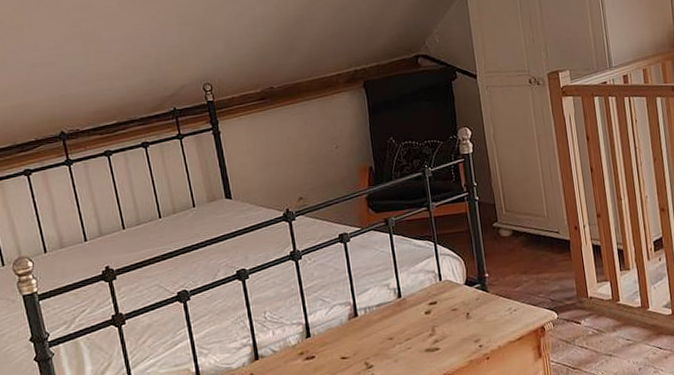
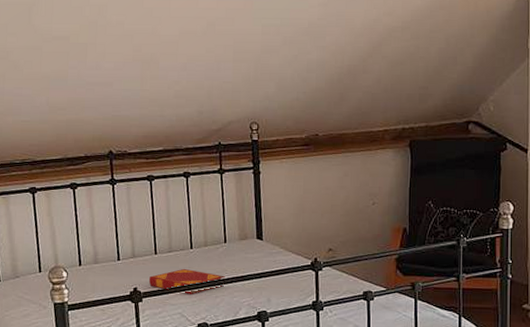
hardback book: none [120,239,199,265] -> present [148,268,225,294]

